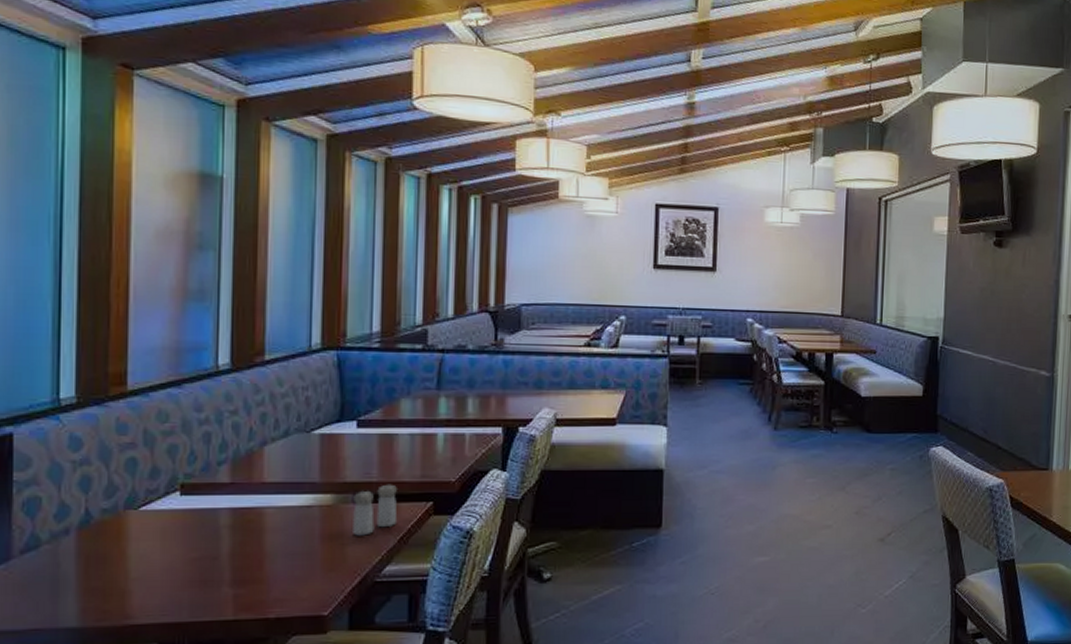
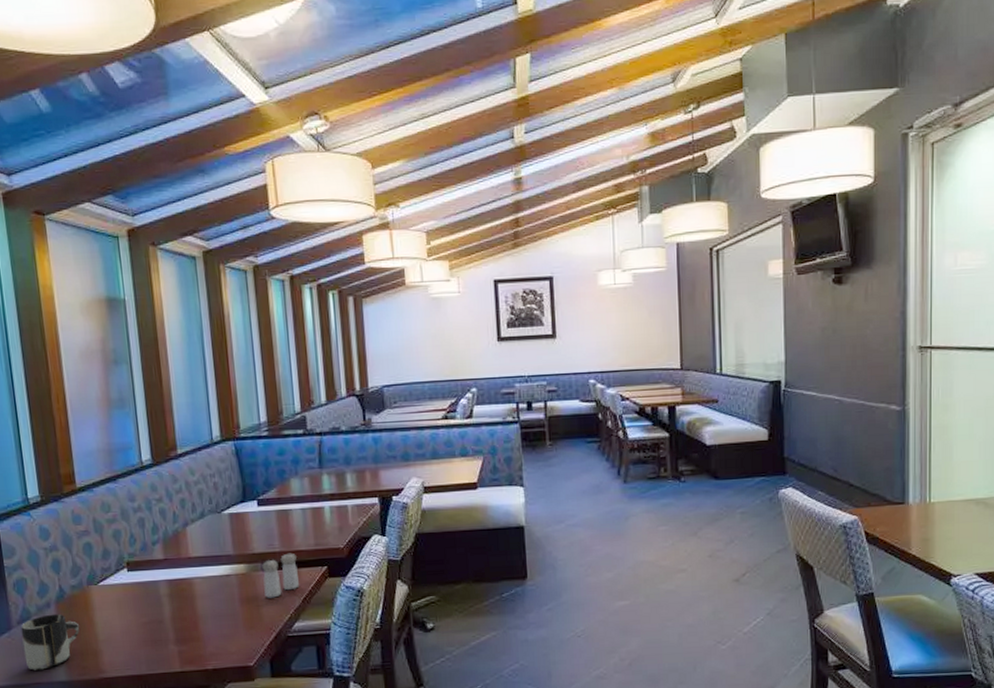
cup: none [23,543,106,613] -> present [21,613,80,670]

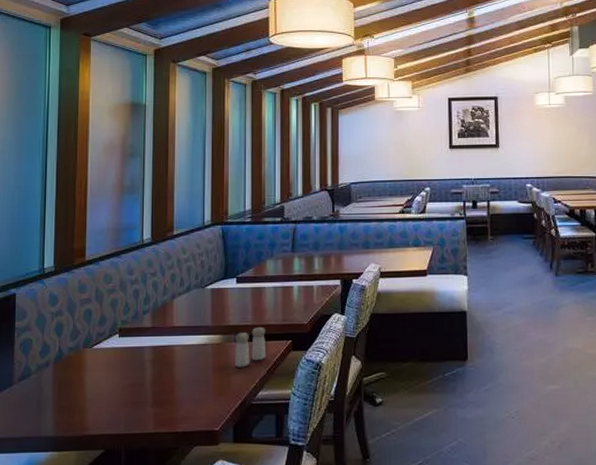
cup: present [21,613,80,670] -> none [20,373,72,425]

